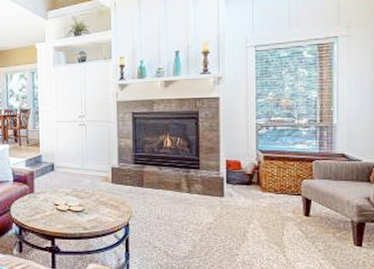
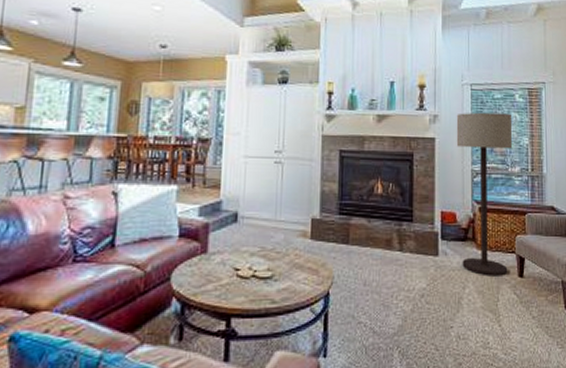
floor lamp: none [240,70,299,215] -> present [456,112,512,276]

